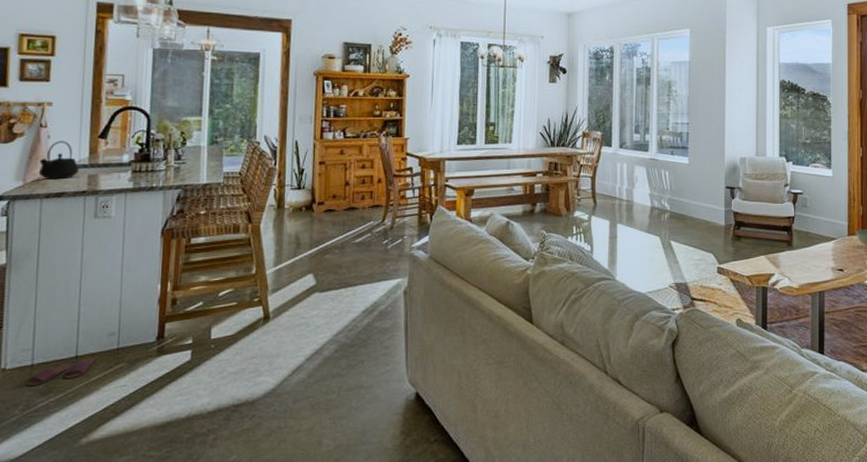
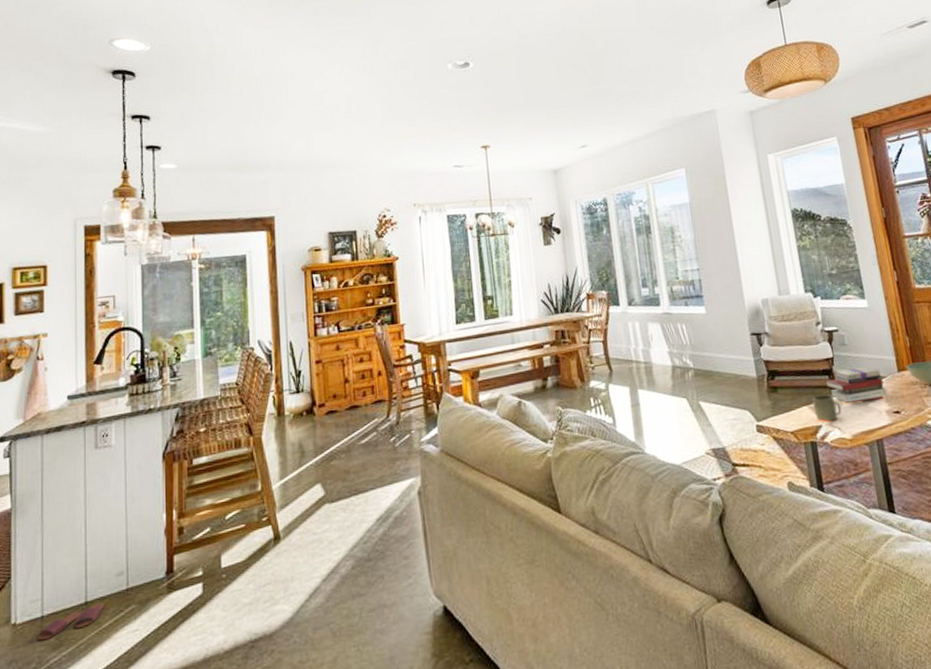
kettle: present [38,141,79,180] -> none [37,371,77,414]
mug: none [770,248,794,271] -> present [812,394,842,422]
books: none [784,227,836,257] -> present [826,366,888,403]

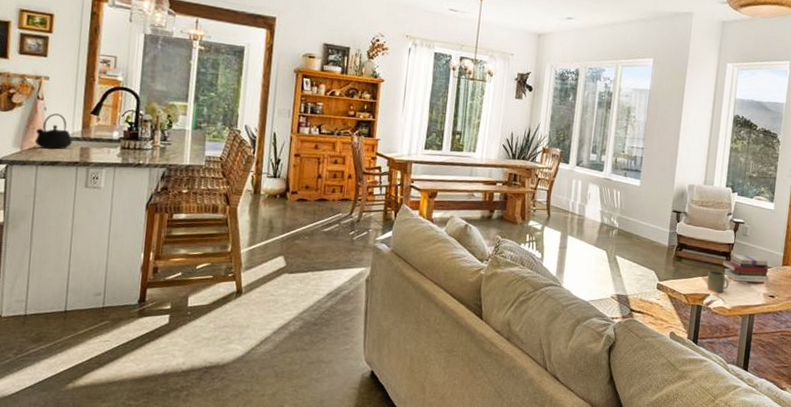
kettle: none [37,371,77,414] -> present [34,113,72,150]
slippers: present [38,602,105,641] -> none [20,313,83,334]

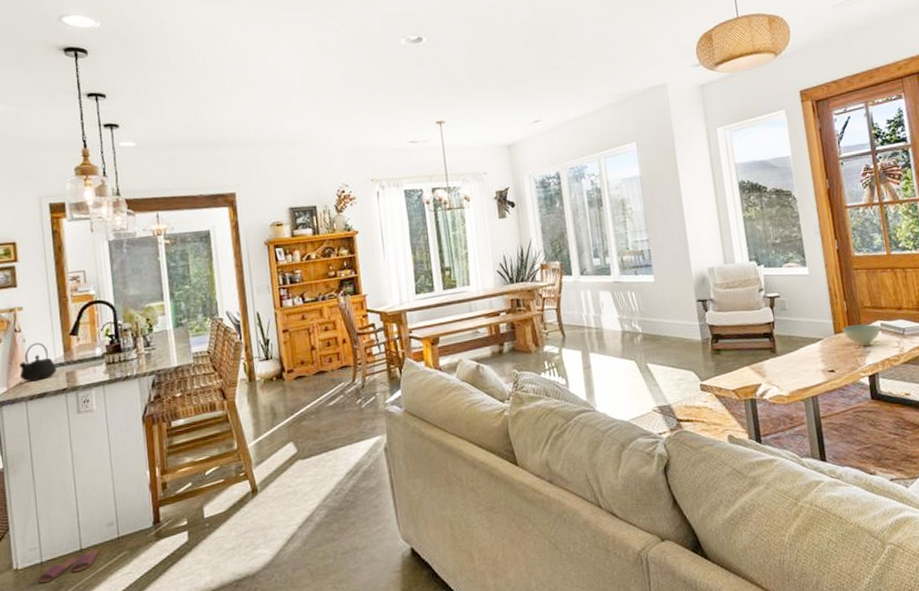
slippers: none [20,313,83,334] -> present [39,549,99,584]
mug: present [706,270,730,293] -> none [753,355,781,381]
books: present [722,254,770,284] -> none [766,329,824,363]

